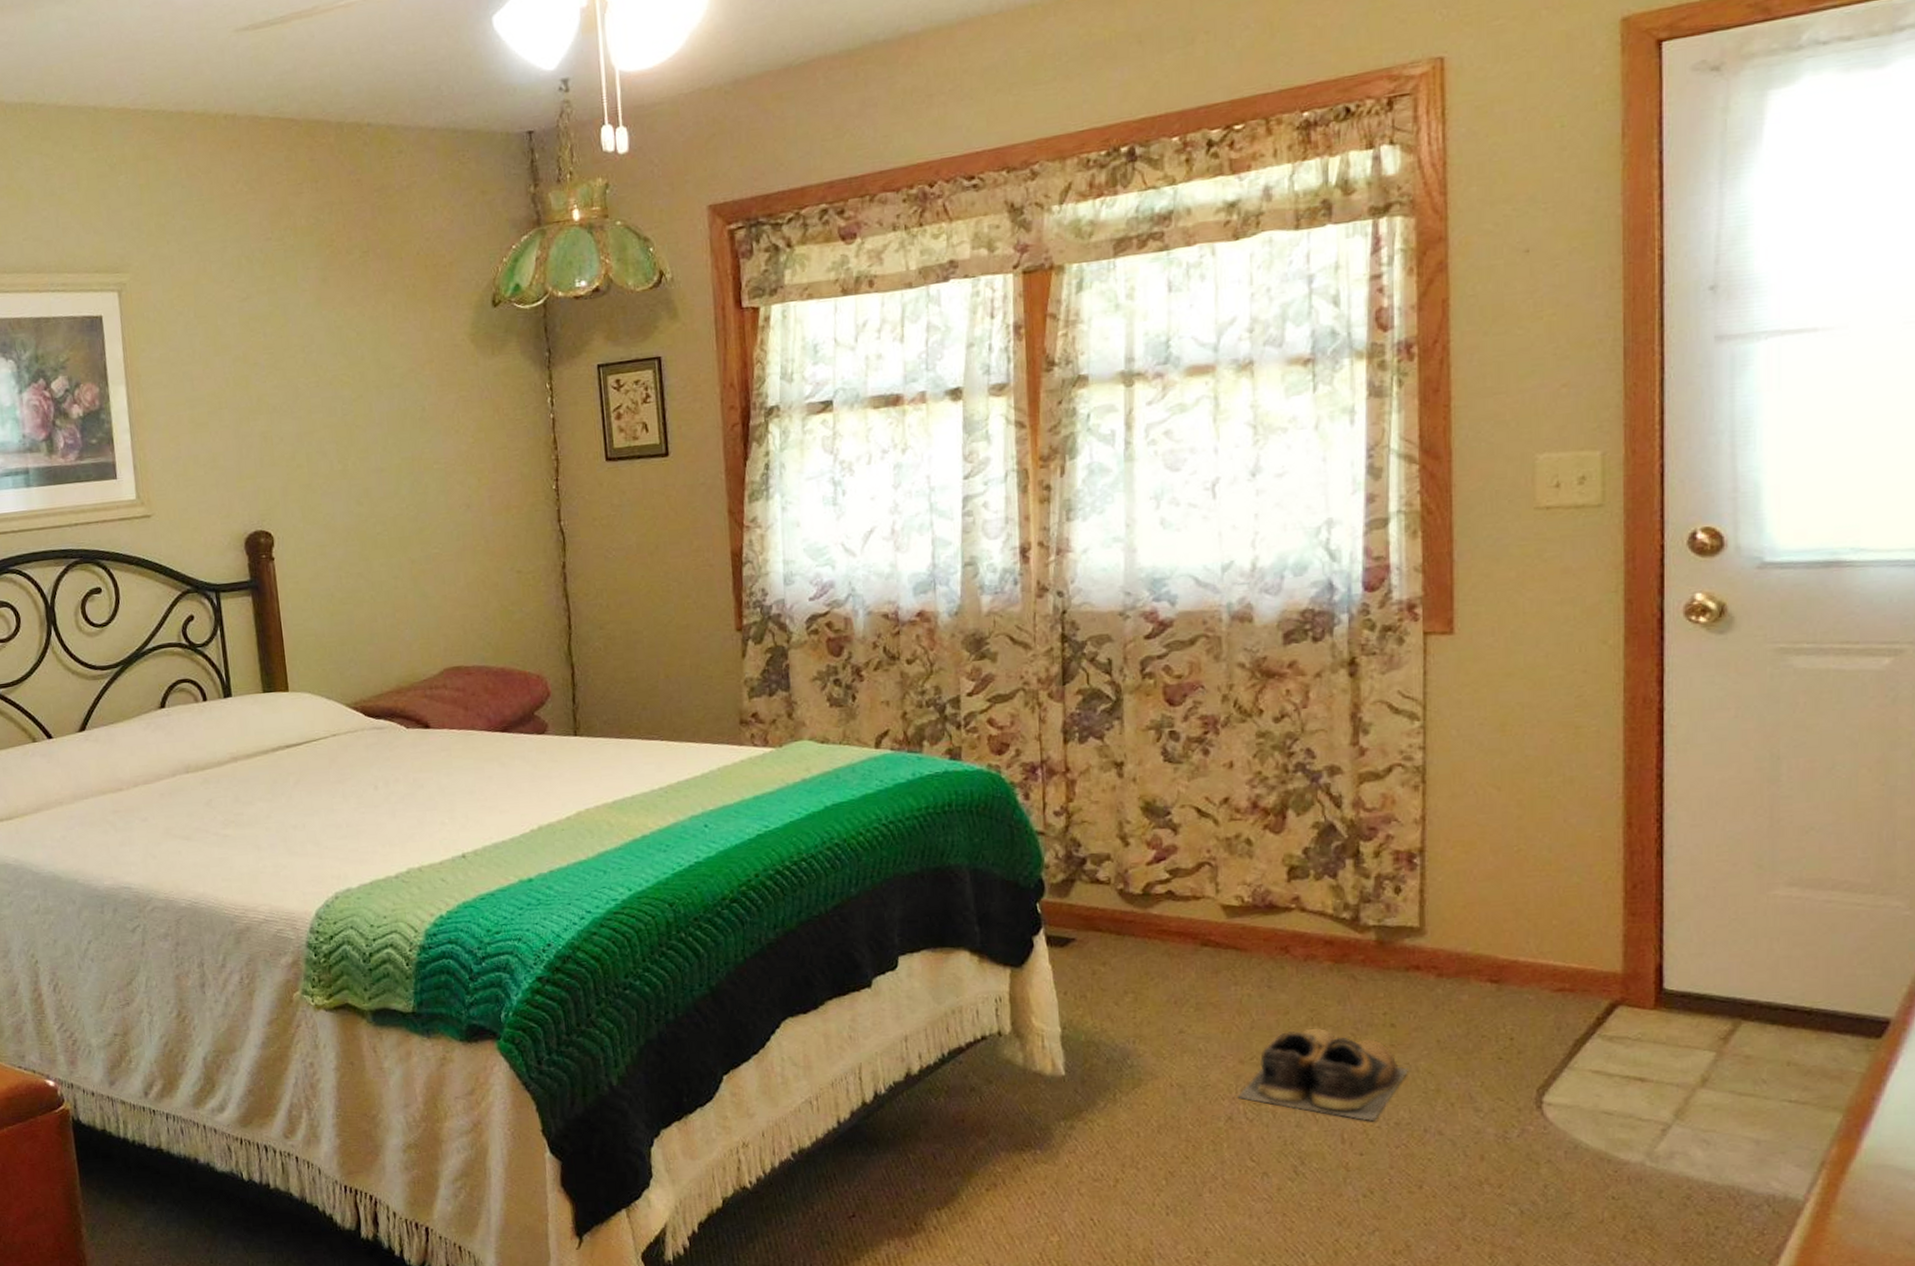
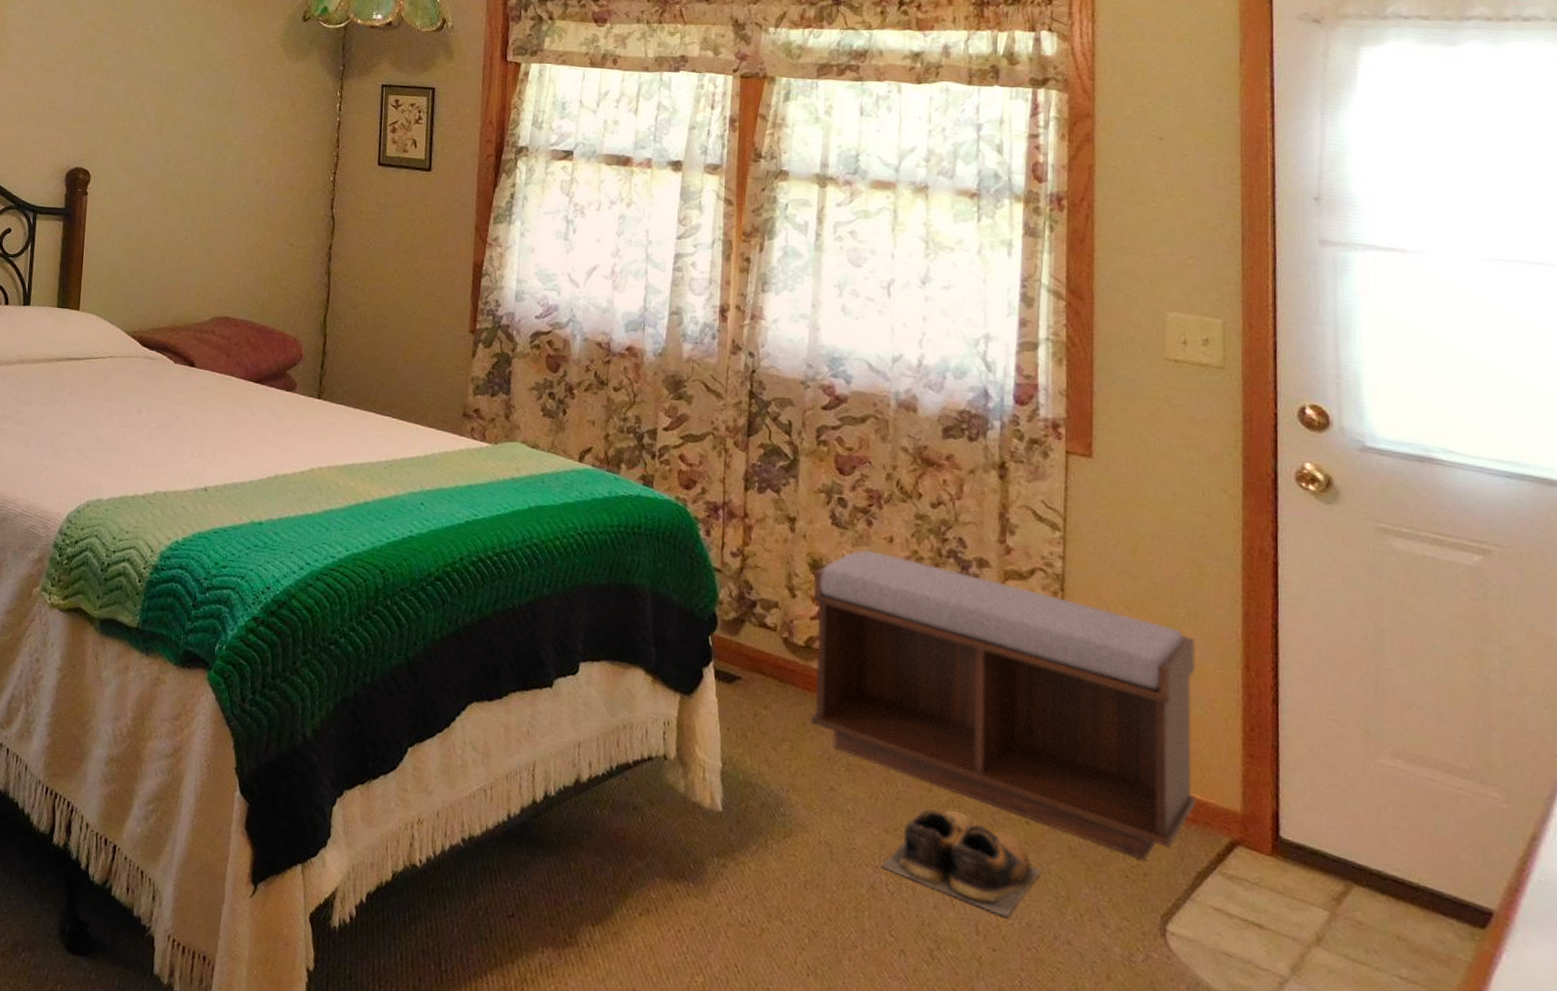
bench: none [1147,780,1573,1039] -> present [810,550,1196,861]

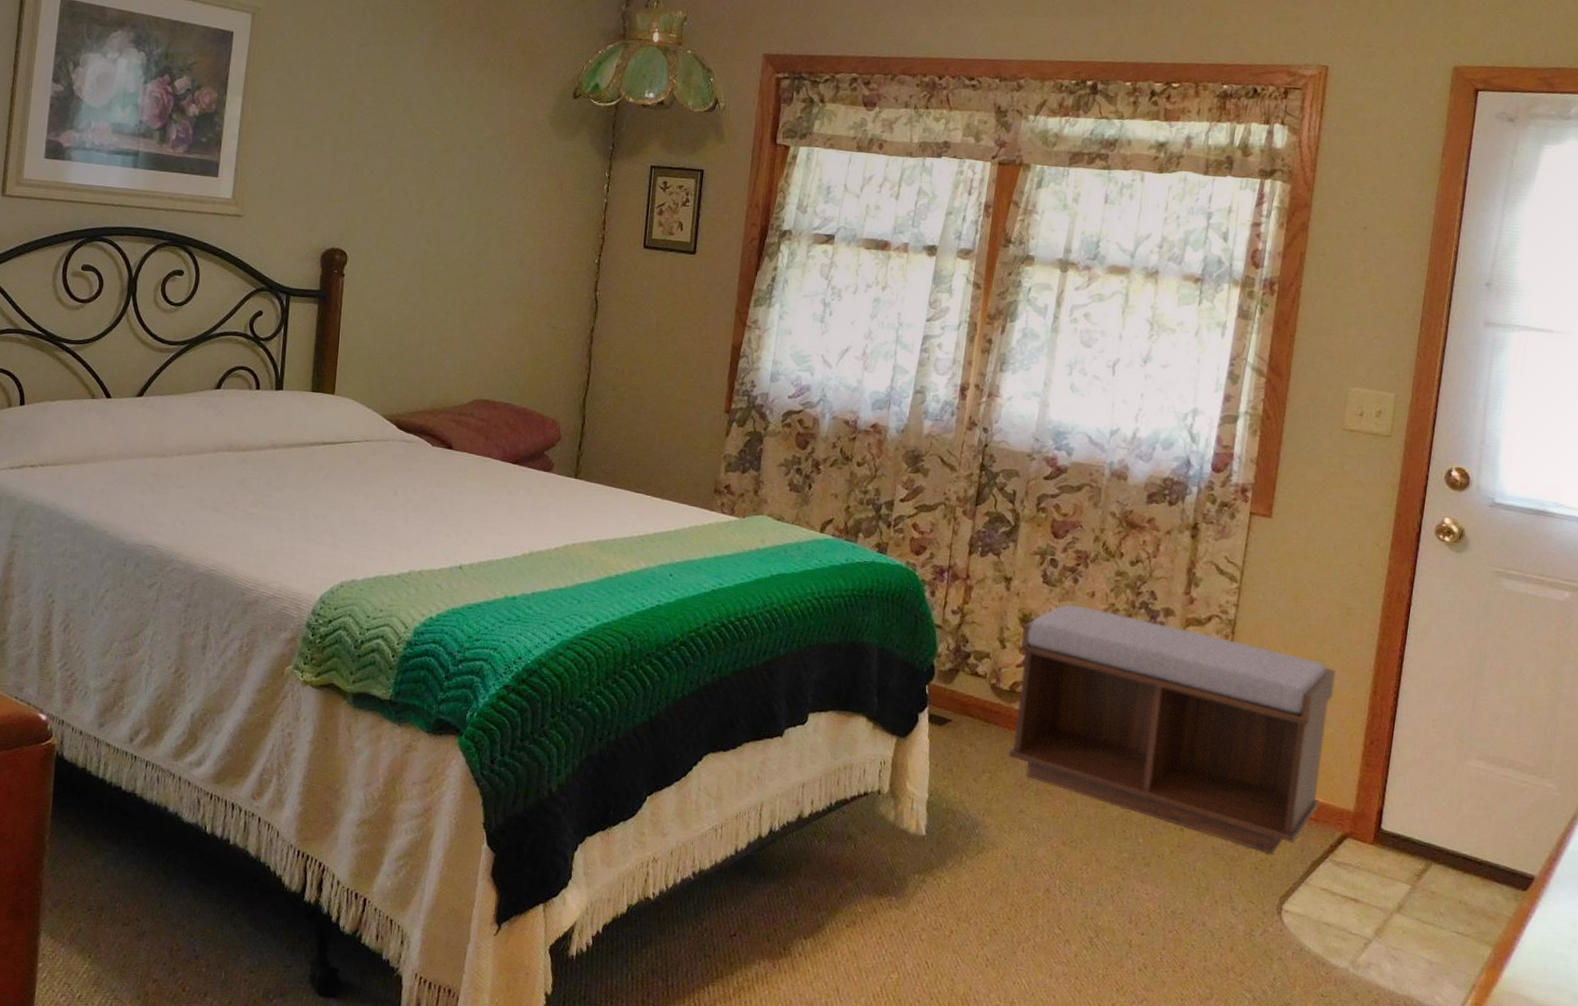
shoes: present [880,809,1041,917] -> none [1056,823,1188,907]

